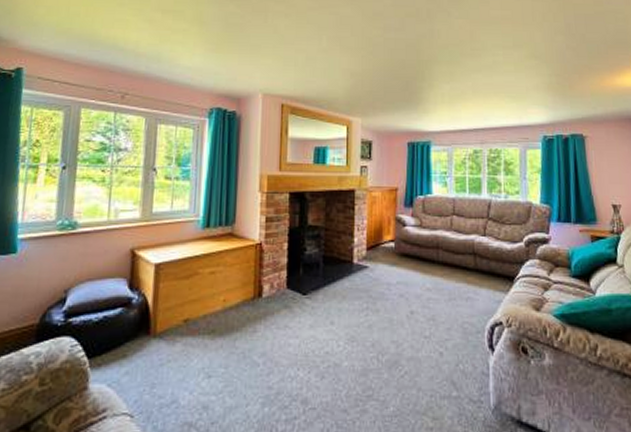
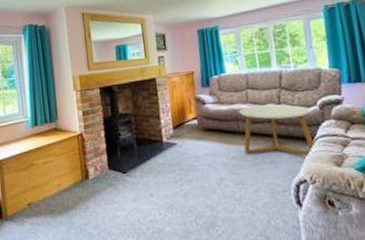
coffee table: none [441,235,515,298] -> present [239,104,315,157]

